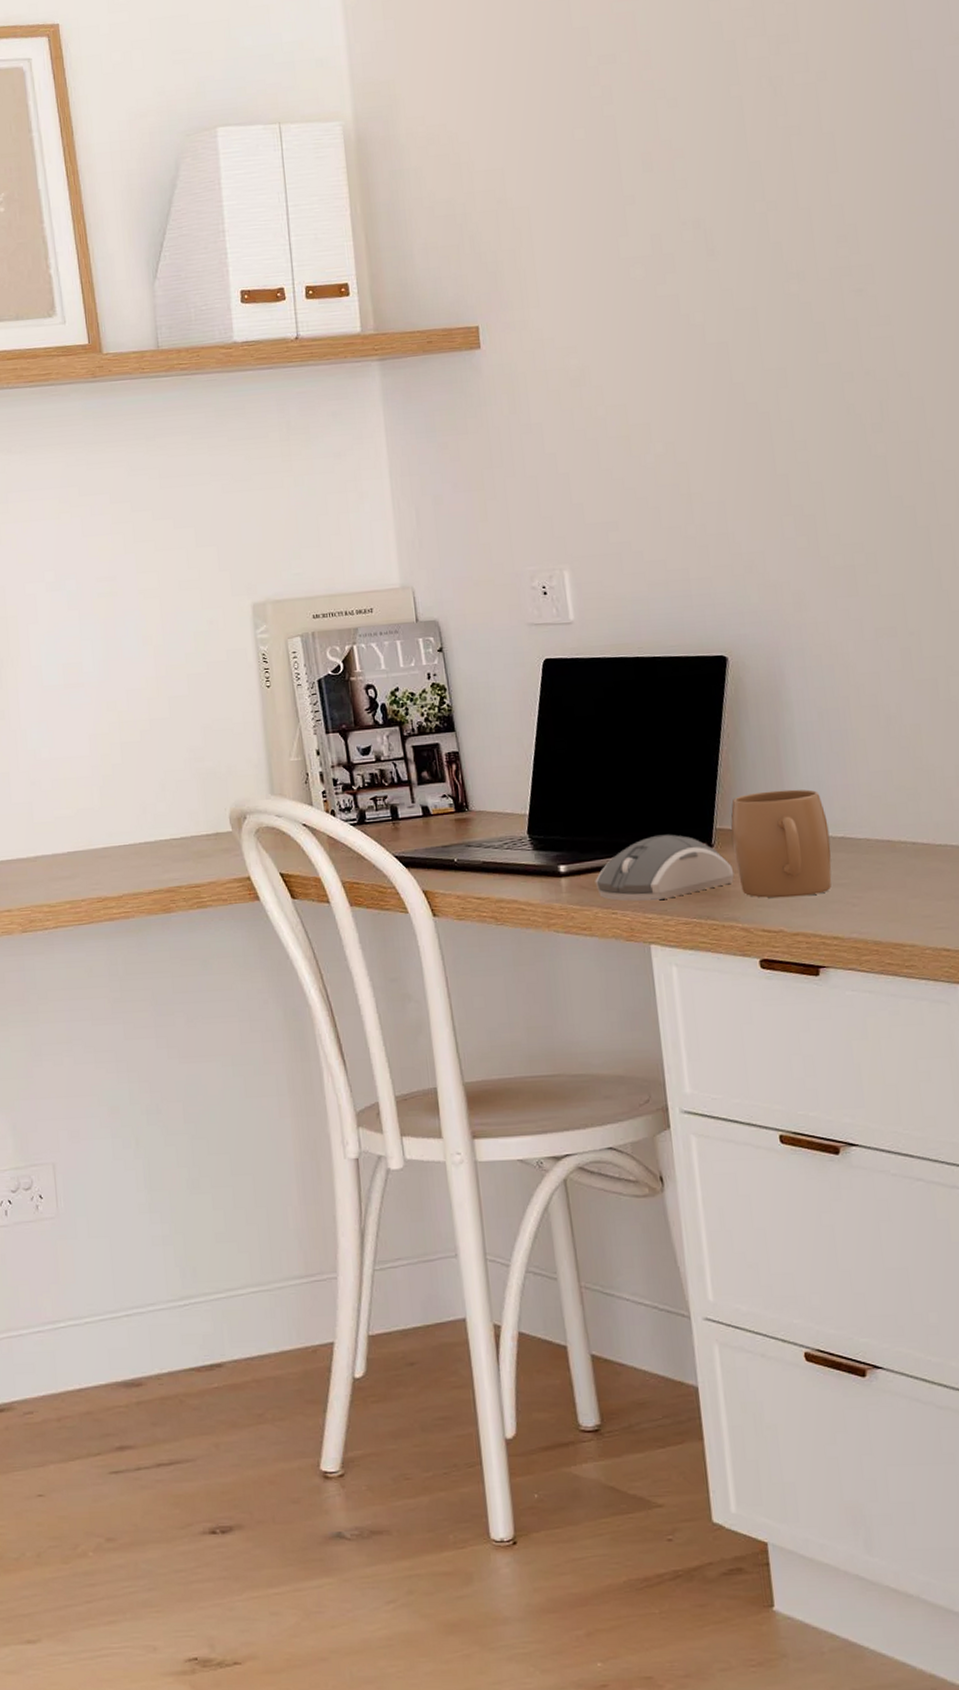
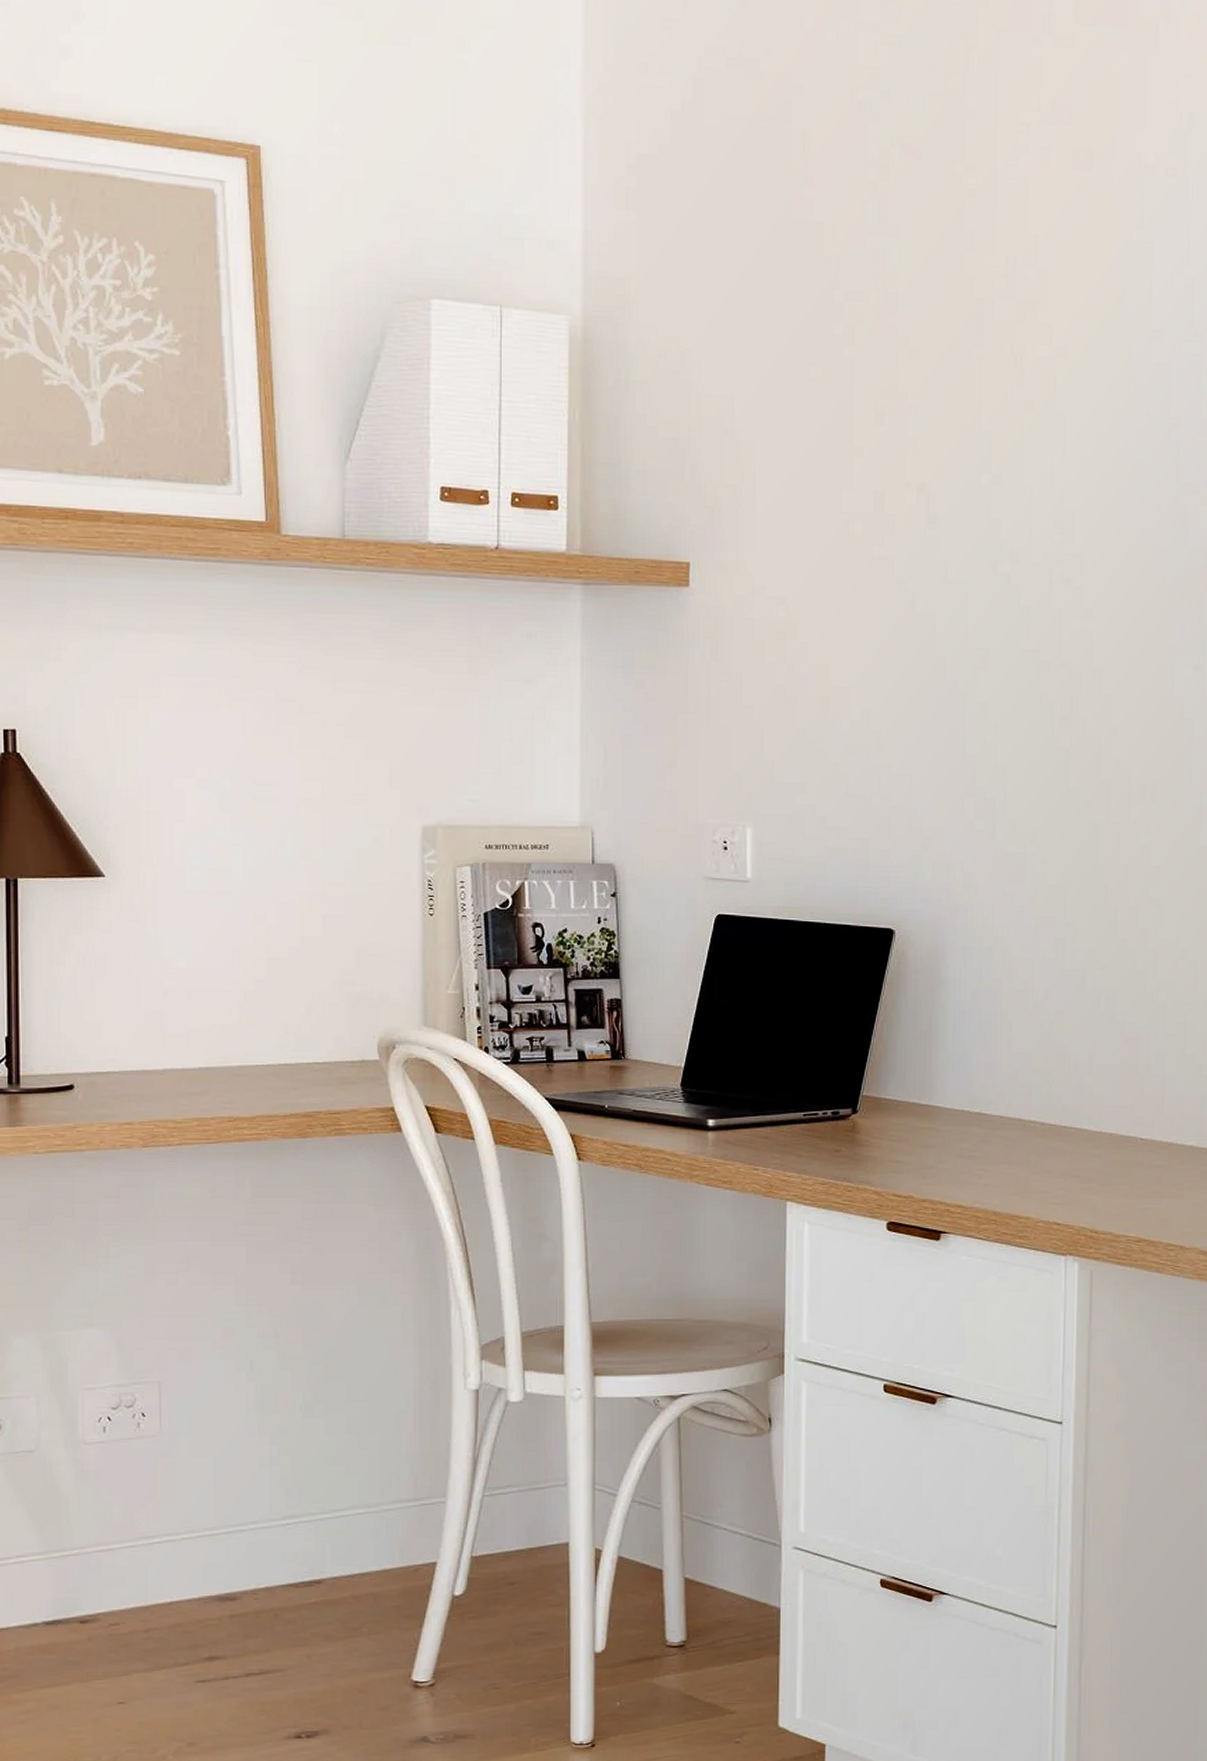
computer mouse: present [595,834,735,902] -> none [741,1097,874,1160]
mug: present [730,789,832,898] -> none [876,1063,967,1166]

